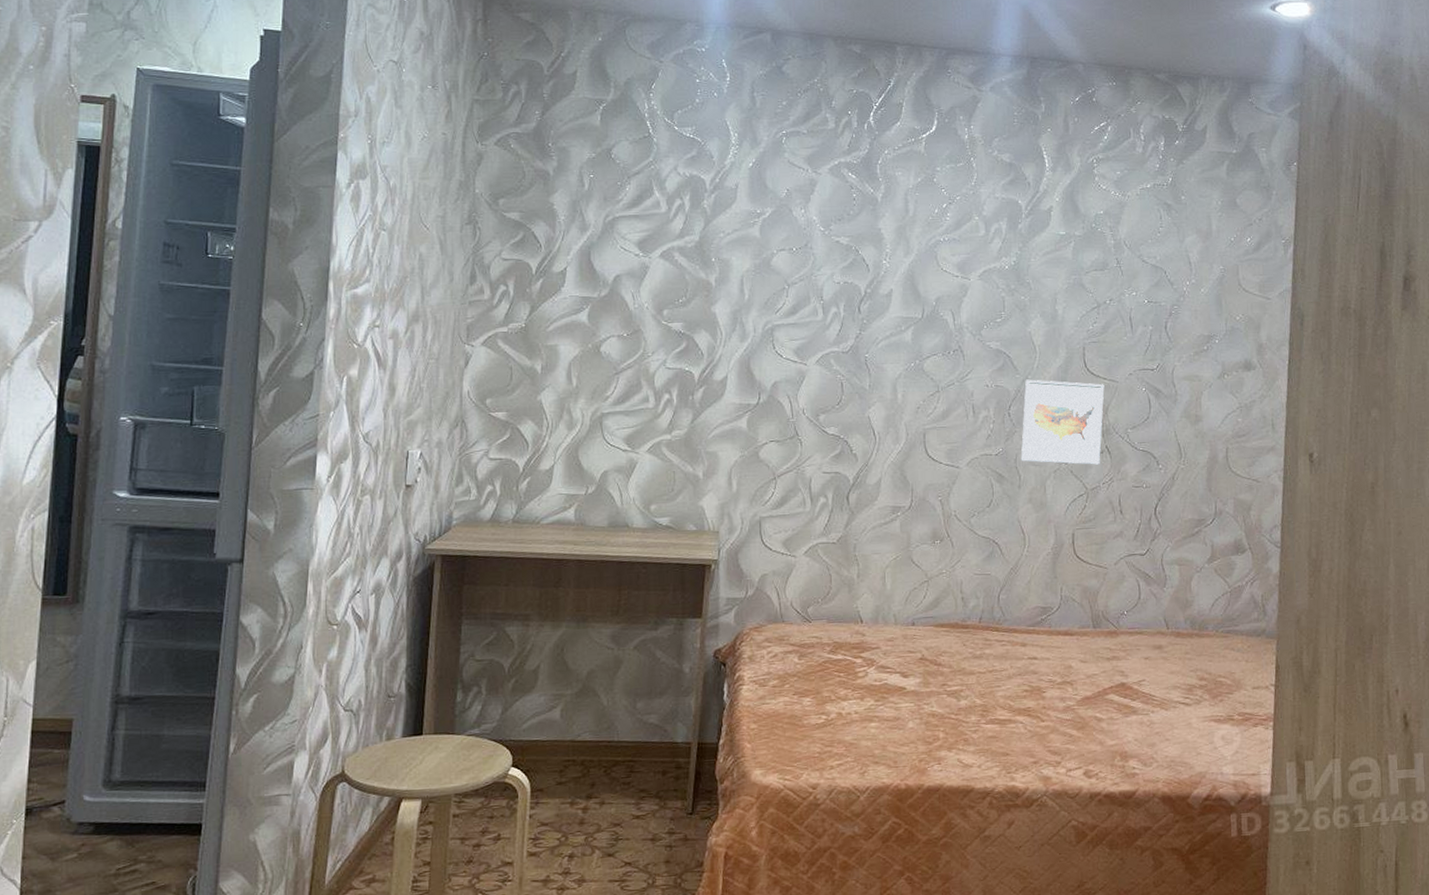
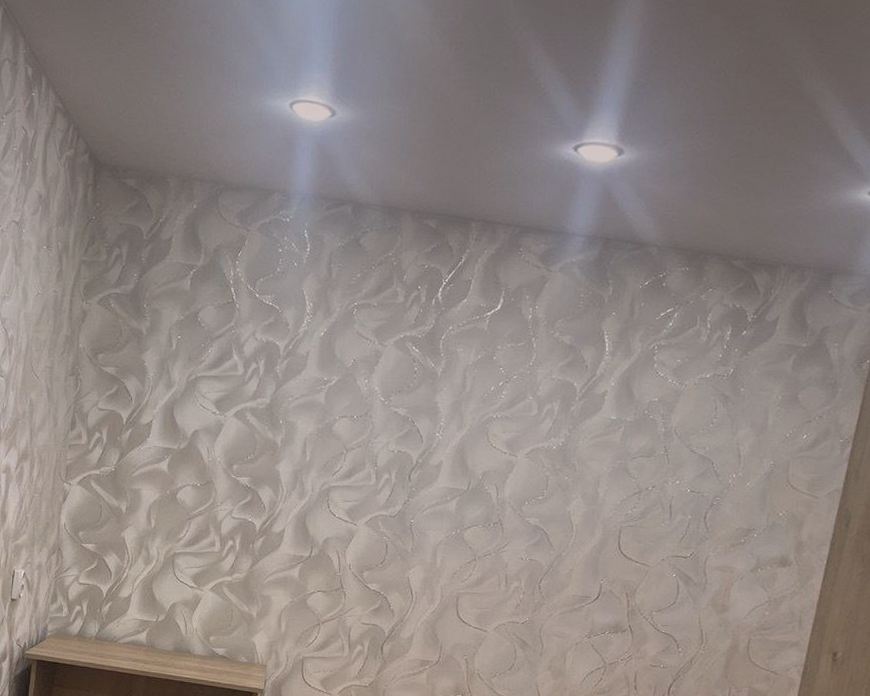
wall art: present [1021,379,1105,465] -> none [545,556,636,642]

